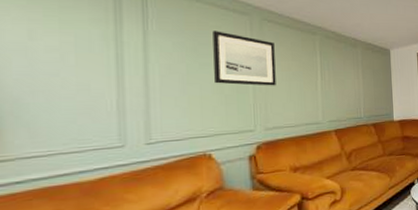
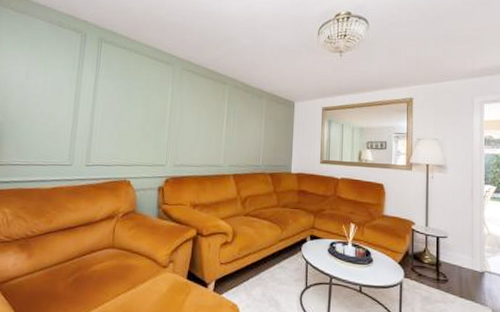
wall art: present [213,31,276,86] -> none [140,77,190,128]

